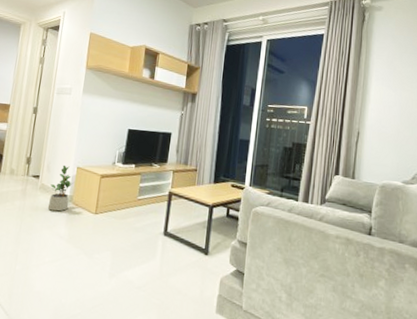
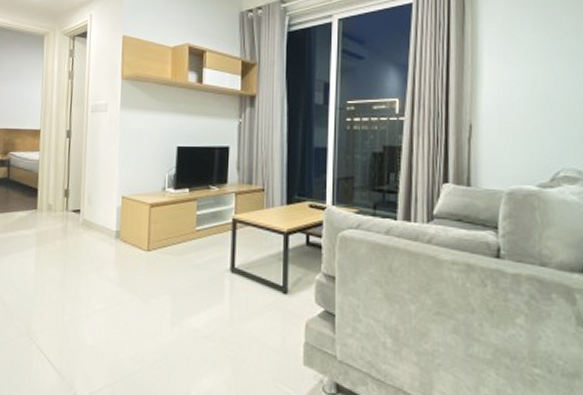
potted plant: present [47,164,73,212] -> none [92,195,119,251]

